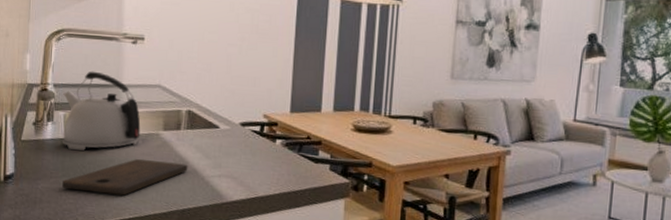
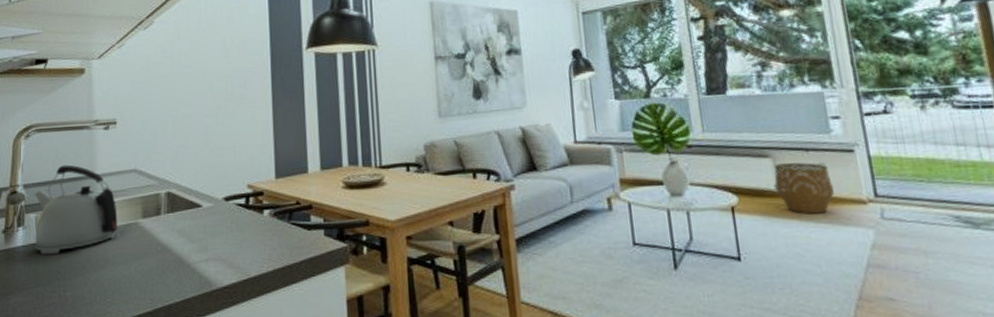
cutting board: present [62,159,188,196] -> none [36,252,172,301]

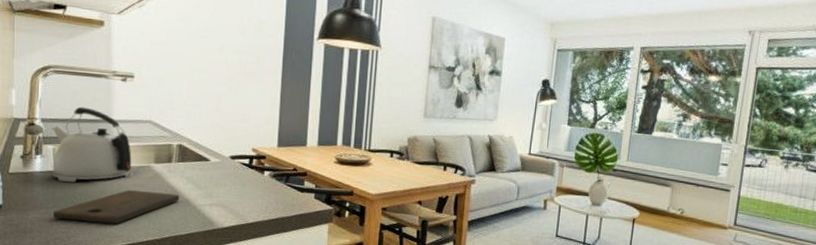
cutting board: none [36,252,172,301] -> present [53,190,180,224]
basket: present [774,162,834,214] -> none [668,192,709,232]

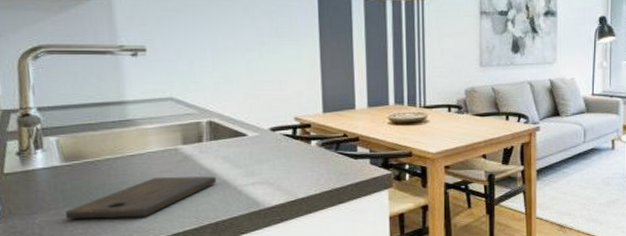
kettle: present [51,106,132,182] -> none [52,89,156,176]

